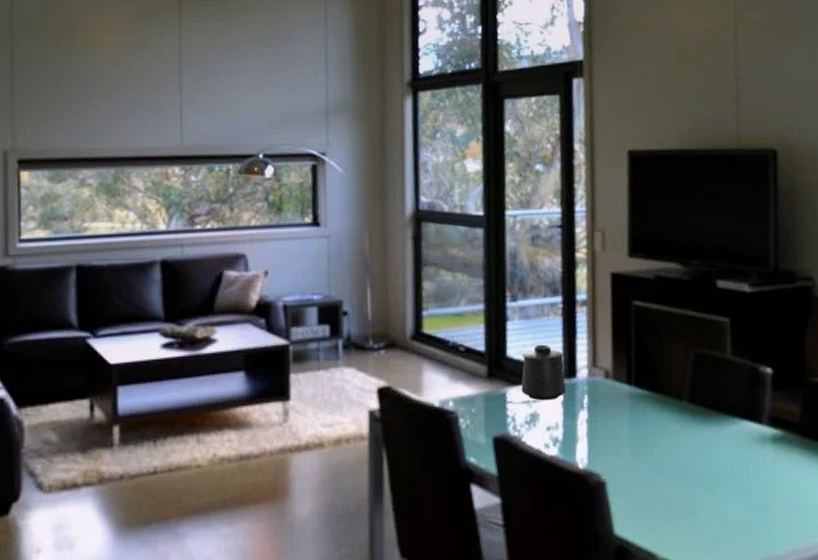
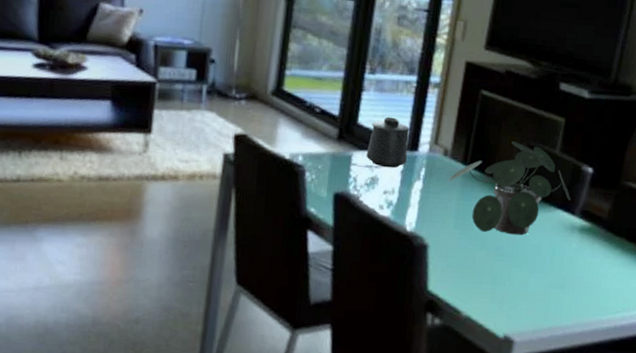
potted plant: none [615,351,755,459] -> present [448,141,571,236]

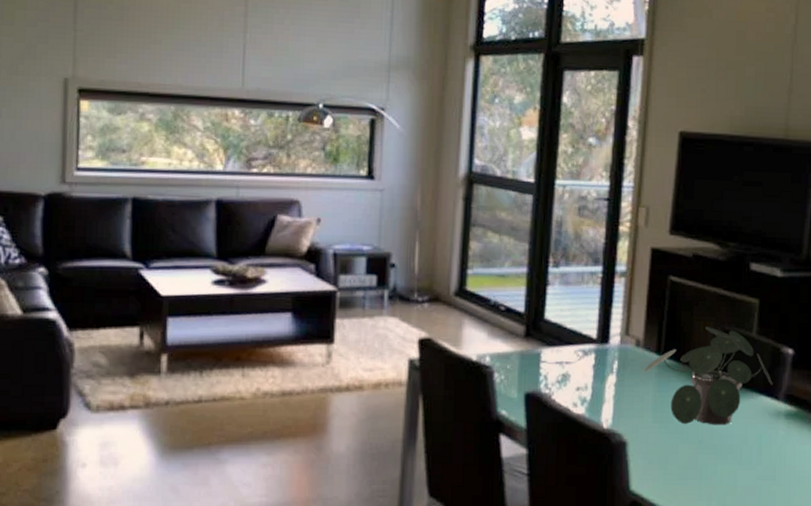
mug: present [366,116,410,168] -> none [555,310,599,363]

